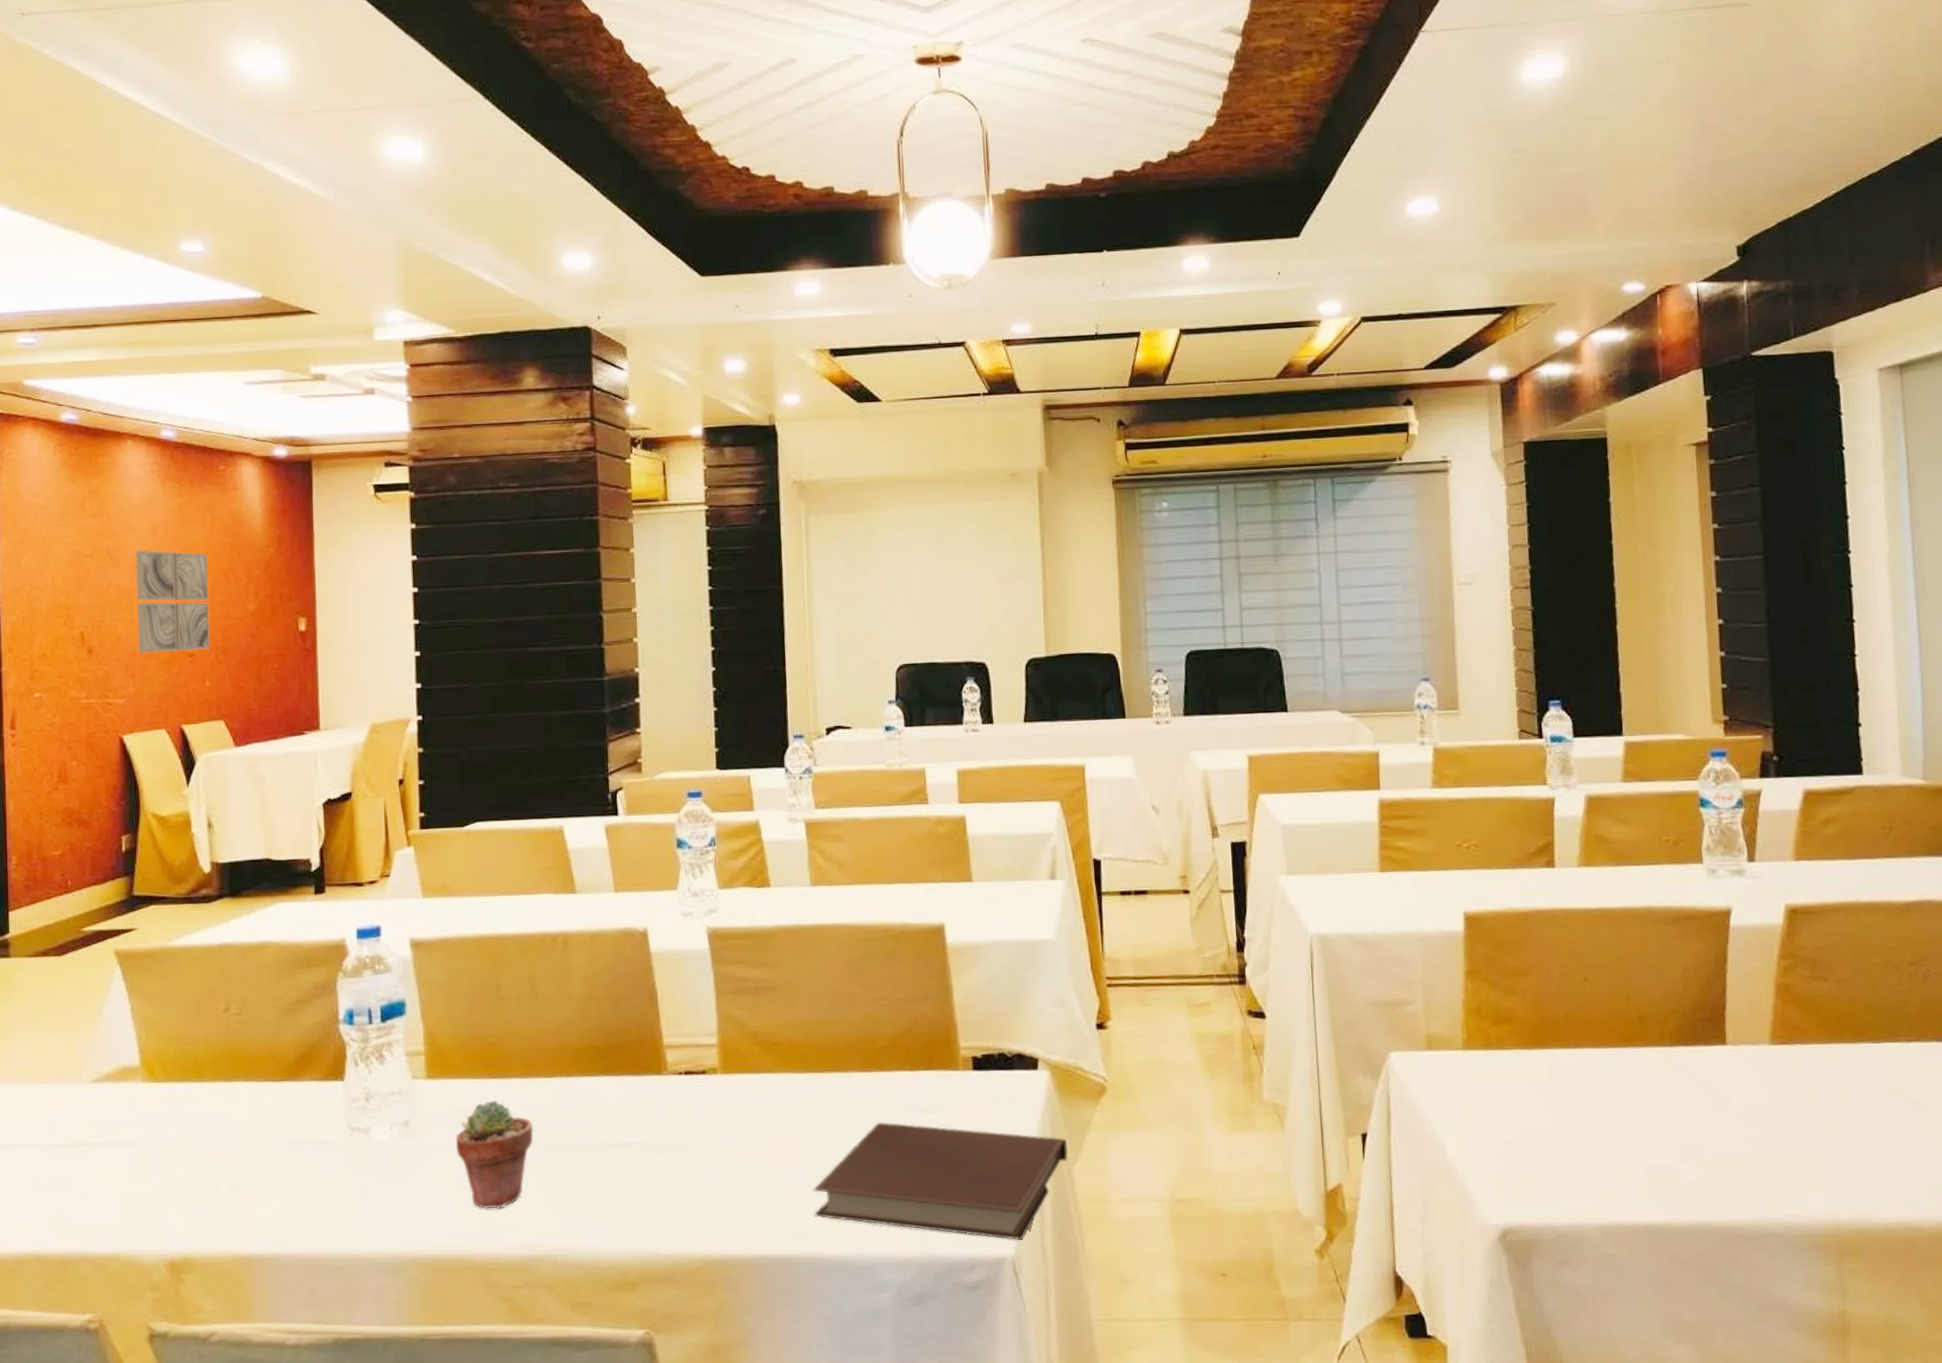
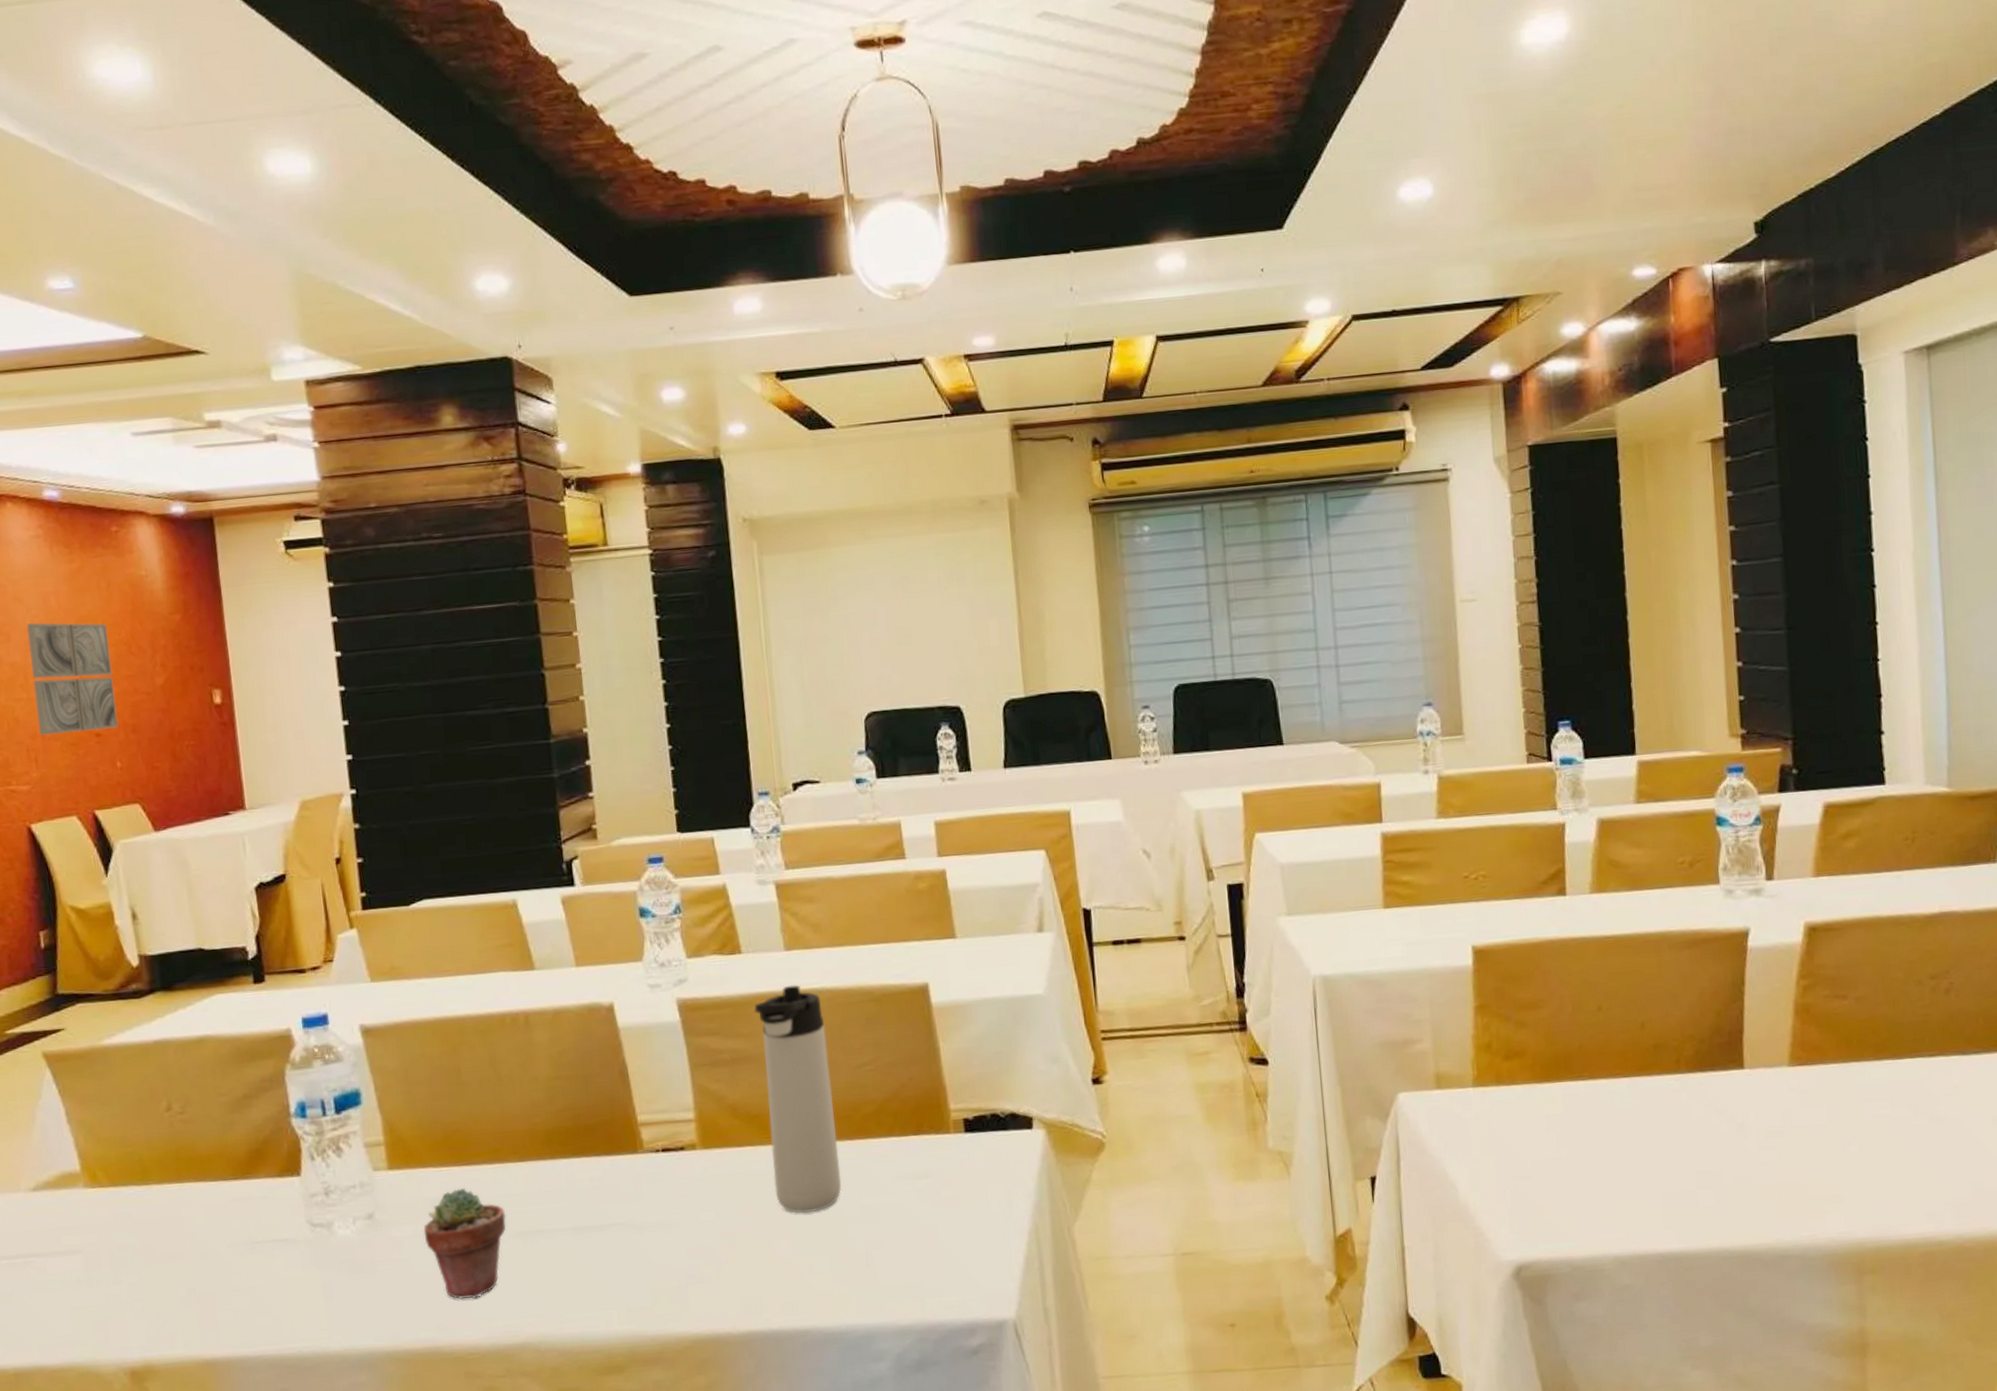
thermos bottle: none [778,919,854,1141] -> present [753,985,842,1213]
notebook: present [813,1122,1068,1240] -> none [803,1190,1068,1303]

